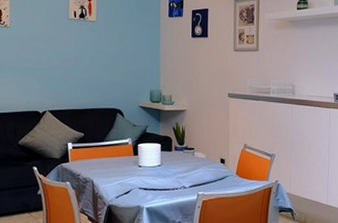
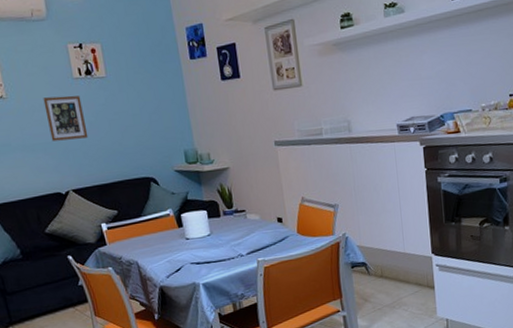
picture frame: none [40,31,72,69] -> present [43,95,89,142]

